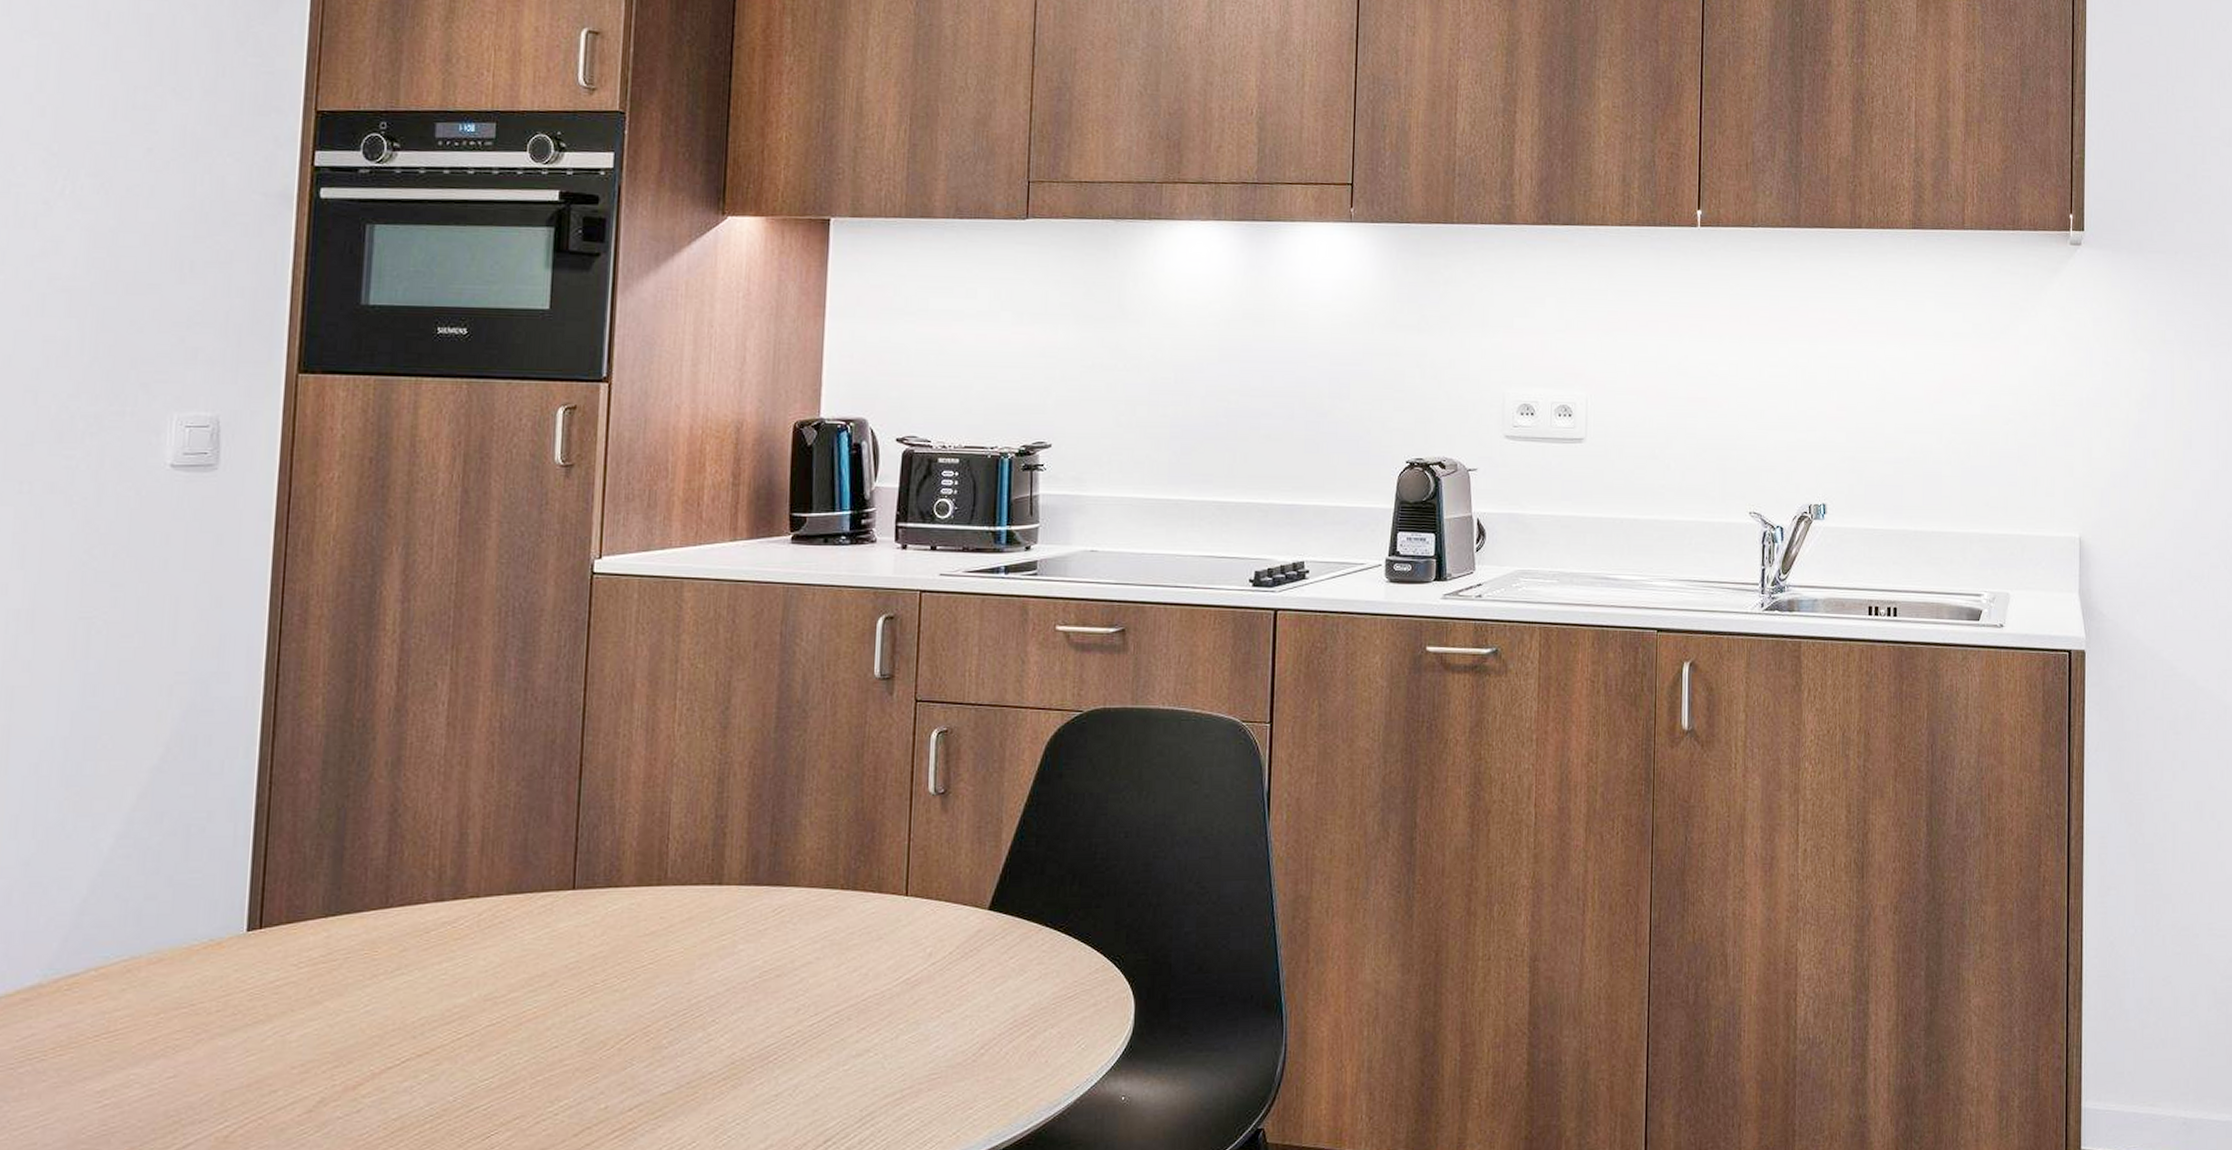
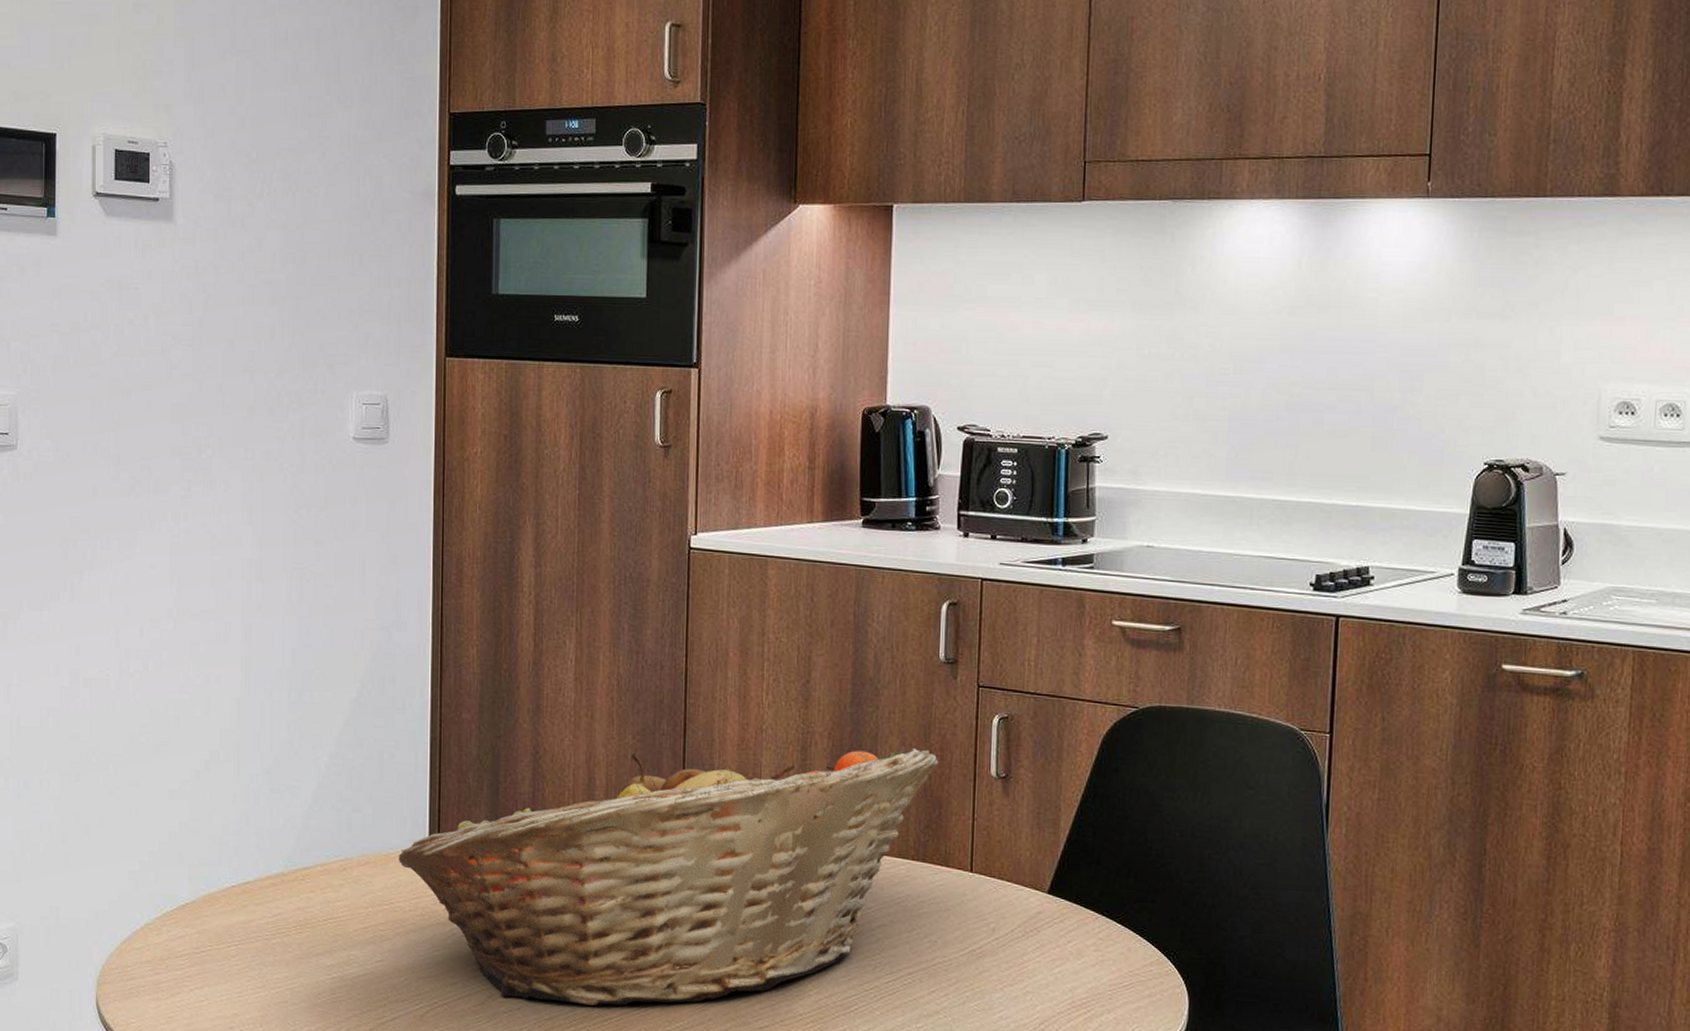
fruit basket: none [204,769,872,1100] -> present [398,747,939,1006]

